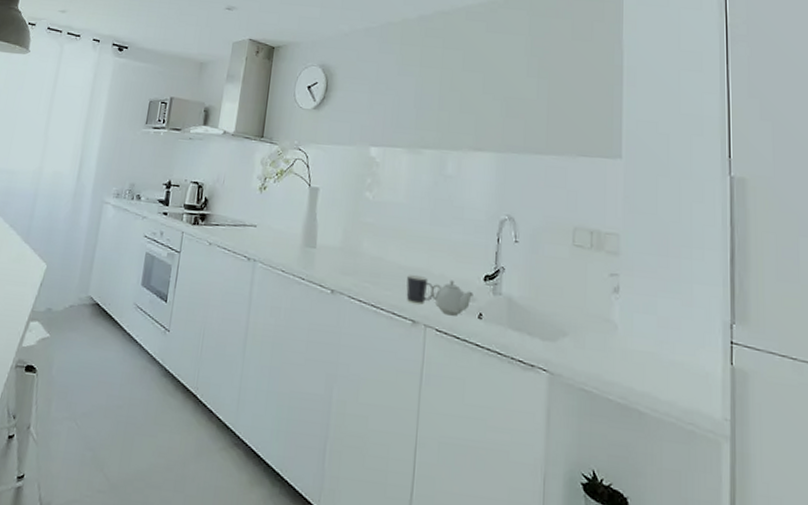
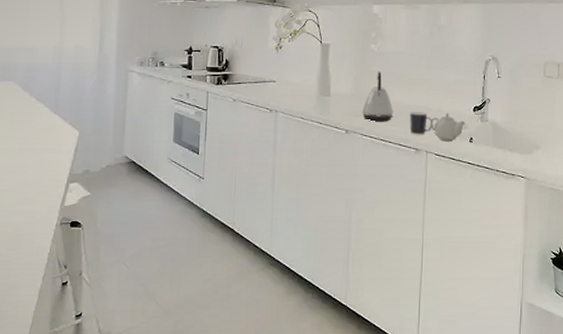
kettle: none [351,223,388,285] -> present [362,71,394,123]

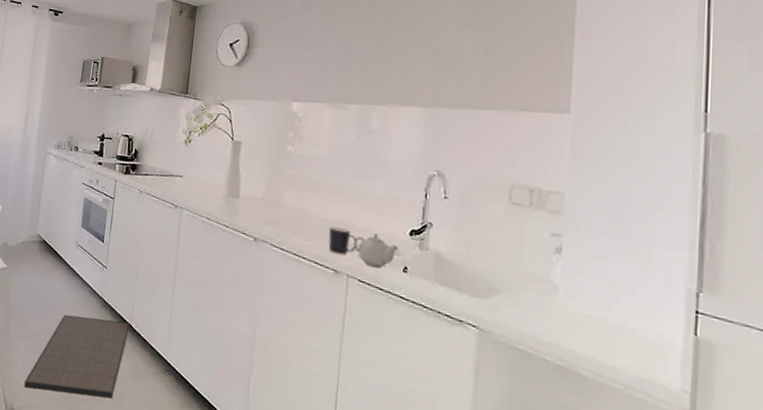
doormat: none [121,227,232,312] -> present [24,314,130,399]
kettle: present [362,71,394,123] -> none [274,176,310,235]

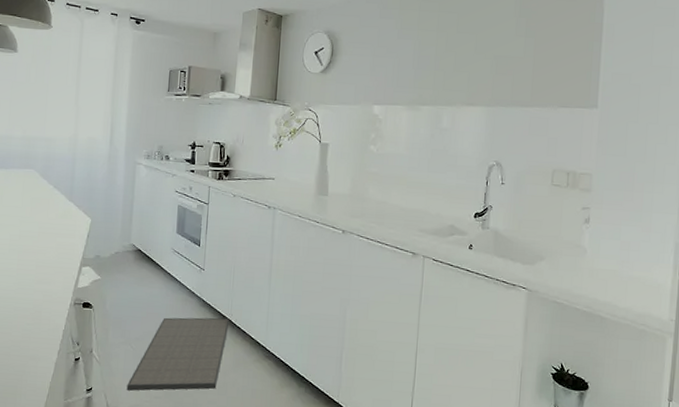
mug: present [328,227,356,257] -> none [407,215,430,240]
teapot: present [353,233,398,269] -> none [428,218,465,249]

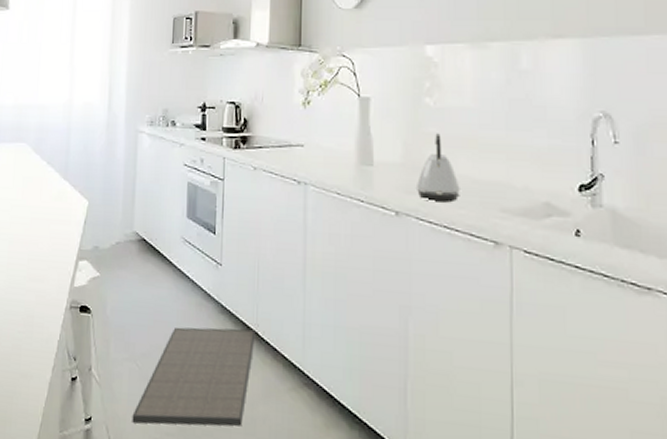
kettle: none [359,173,391,225] -> present [417,133,460,204]

